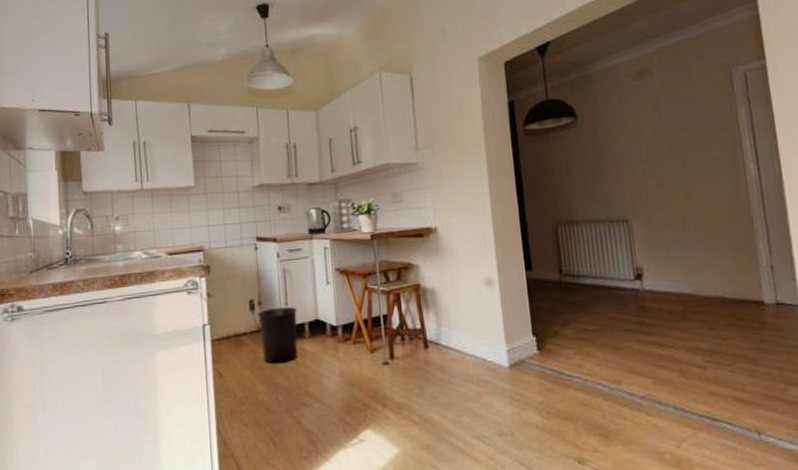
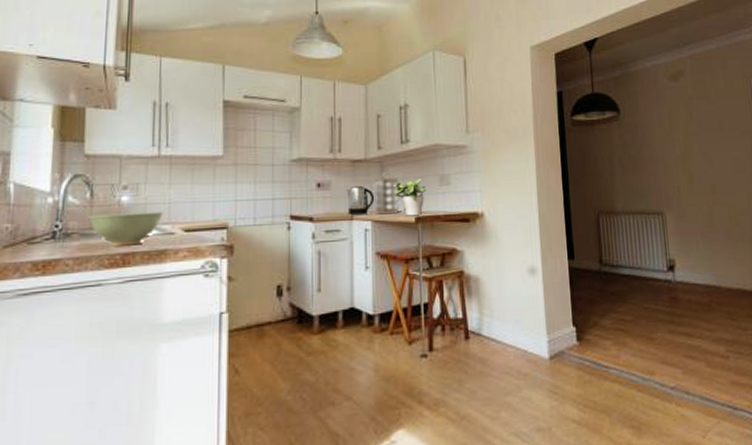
bowl: none [91,238,149,269] -> present [88,212,163,246]
waste bin: present [258,306,297,364] -> none [286,293,330,358]

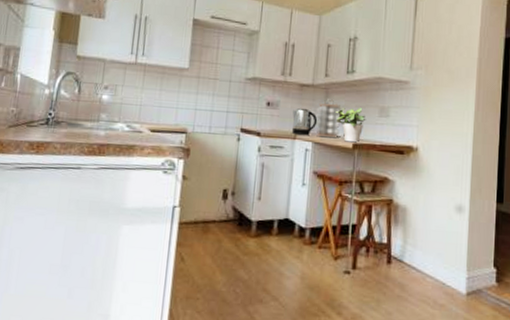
bowl: present [88,212,163,246] -> none [75,108,134,138]

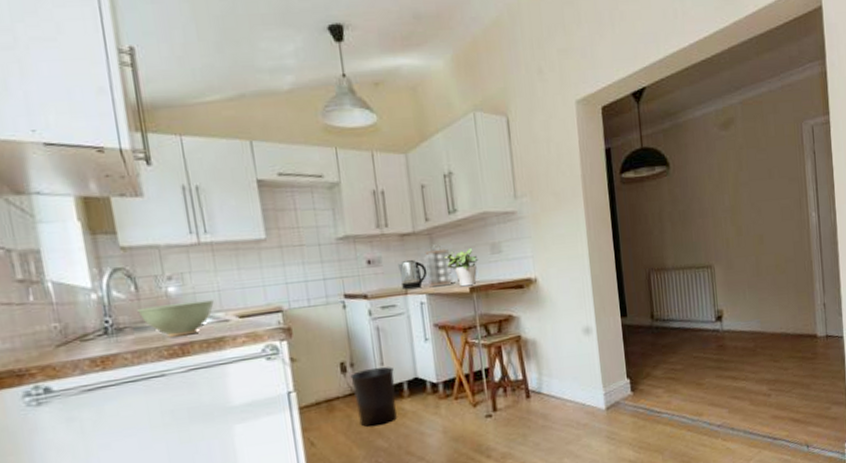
bowl: none [75,108,134,138] -> present [137,300,214,338]
waste bin: none [228,200,269,257] -> present [350,366,397,427]

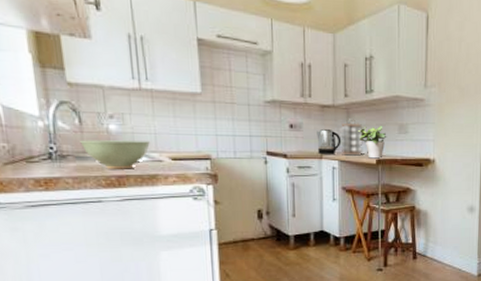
waste bin: present [350,366,397,427] -> none [265,217,303,267]

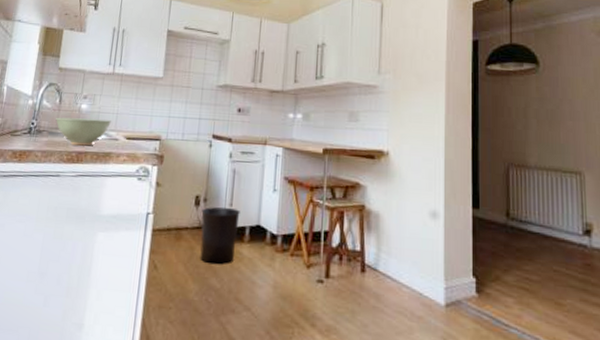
waste bin: none [265,217,303,267] -> present [200,206,240,265]
kettle: present [317,128,342,154] -> none [262,113,288,141]
spice rack: present [341,119,363,156] -> none [287,104,310,143]
potted plant: present [357,126,387,159] -> none [304,113,336,148]

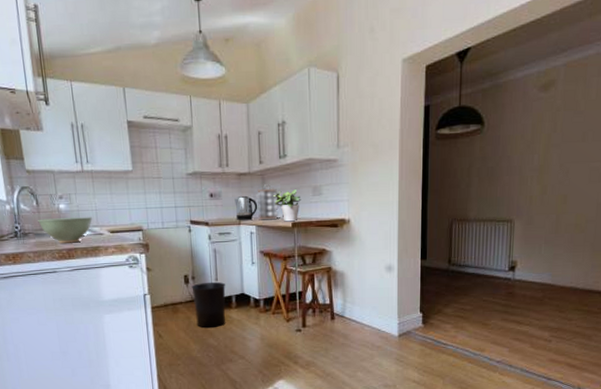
kettle: none [262,113,288,141] -> present [234,195,258,220]
spice rack: none [287,104,310,143] -> present [257,184,279,220]
potted plant: none [304,113,336,148] -> present [272,189,302,222]

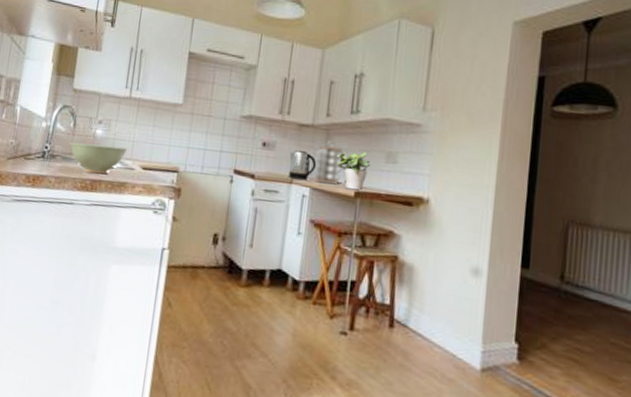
waste bin: present [191,281,226,328] -> none [216,246,261,307]

